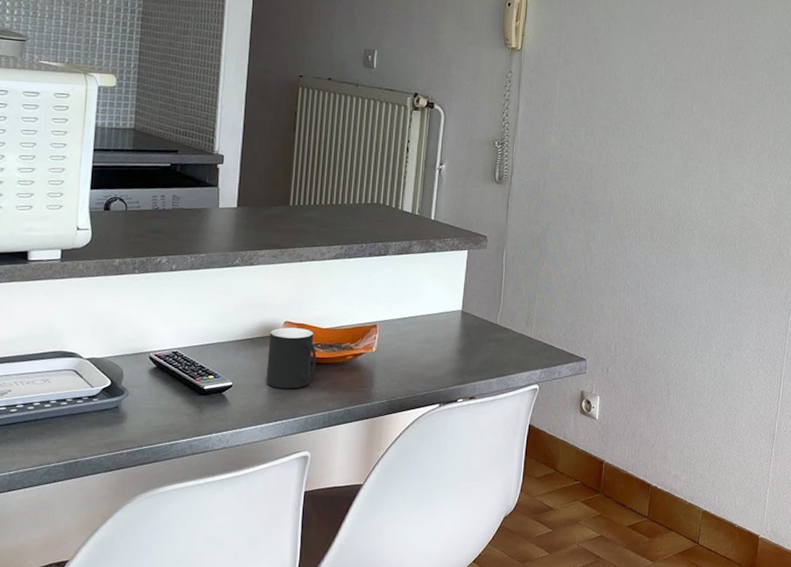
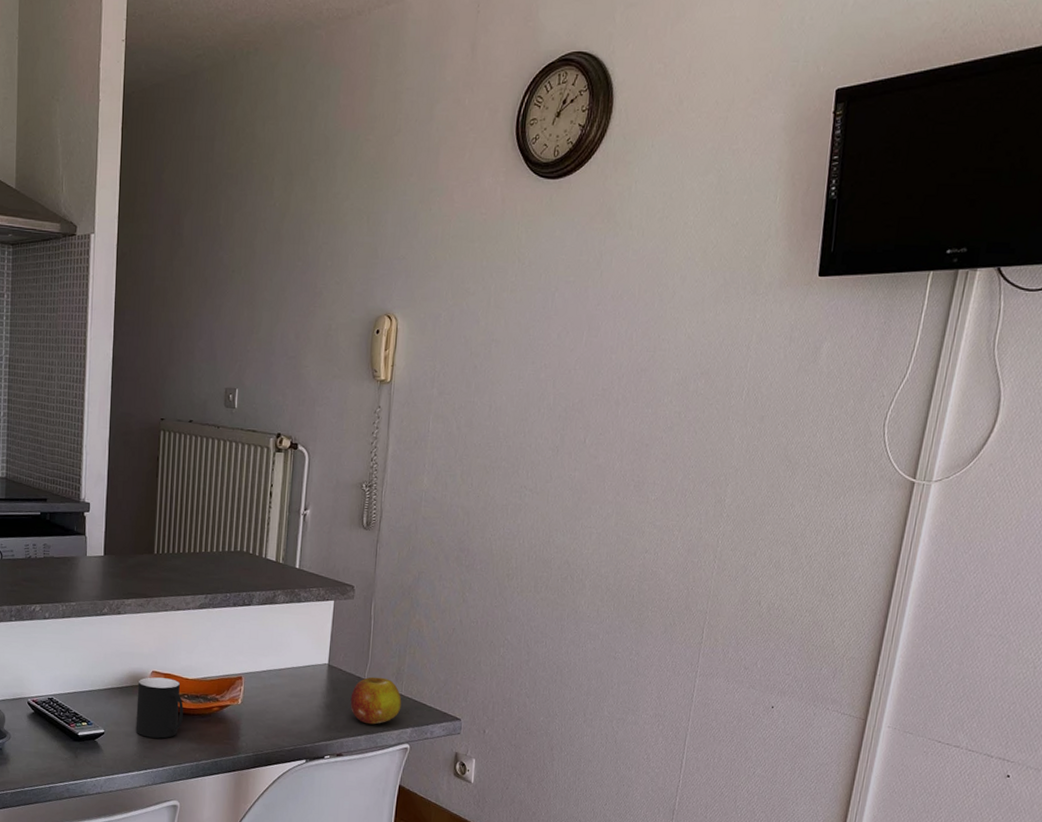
fruit: none [482,321,532,367] -> present [350,676,402,725]

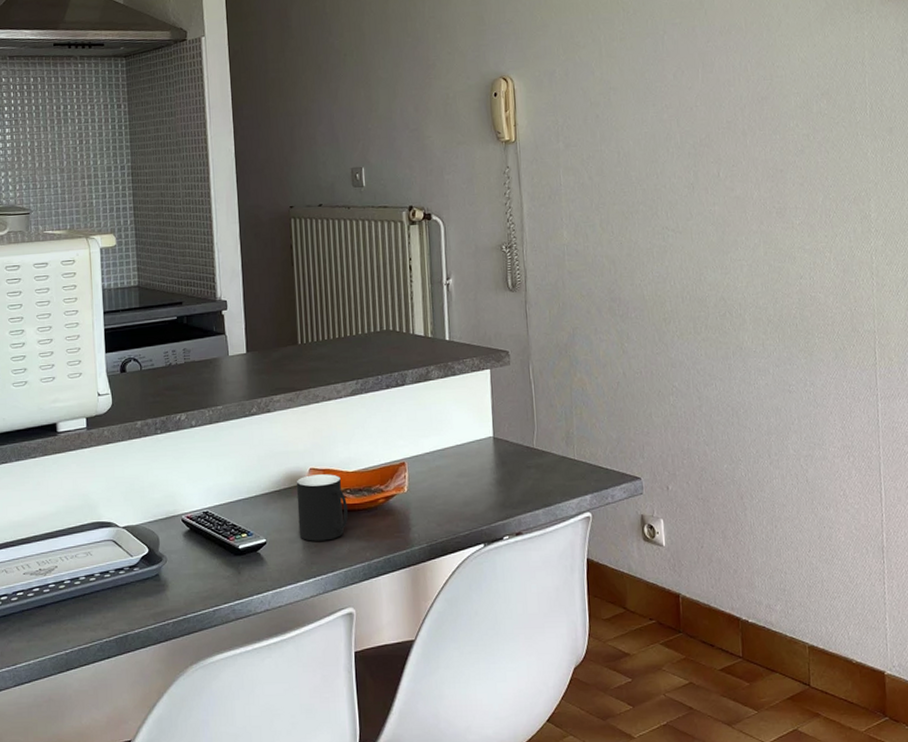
fruit: present [350,676,402,725] -> none [521,444,577,496]

